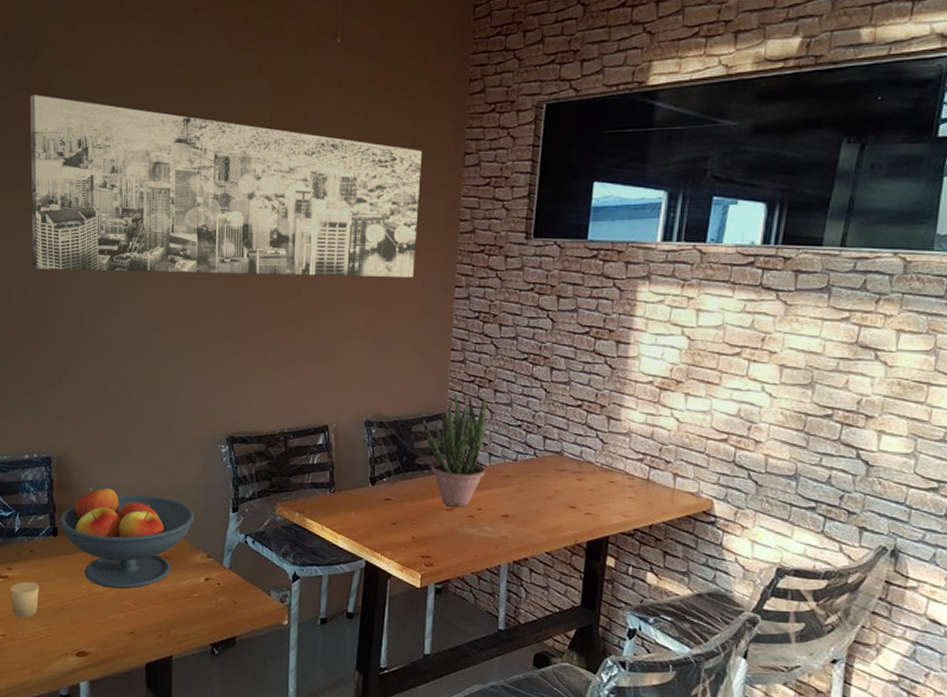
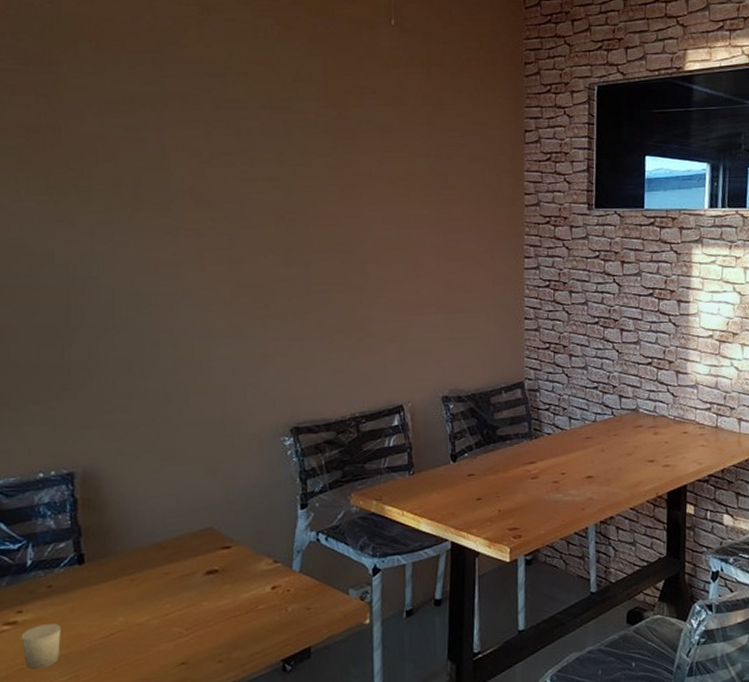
wall art: present [30,95,422,278] -> none [38,69,484,260]
fruit bowl: present [59,487,195,589] -> none [86,500,257,616]
potted plant: present [422,393,487,507] -> none [500,361,566,474]

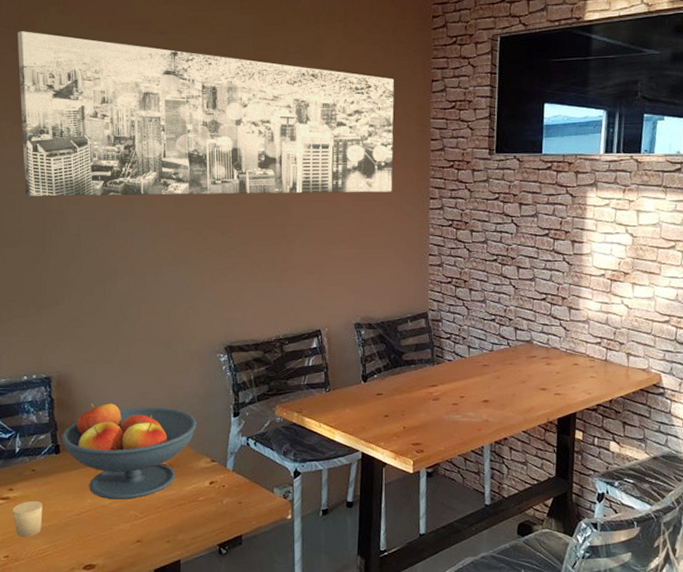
wall art: none [38,69,484,260] -> present [17,31,394,197]
fruit bowl: none [86,500,257,616] -> present [61,403,197,500]

